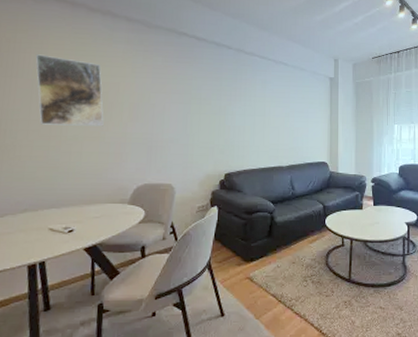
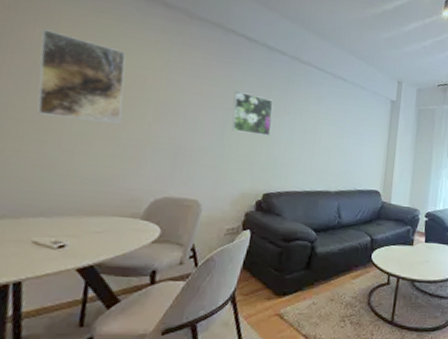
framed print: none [191,87,226,123] -> present [231,91,274,136]

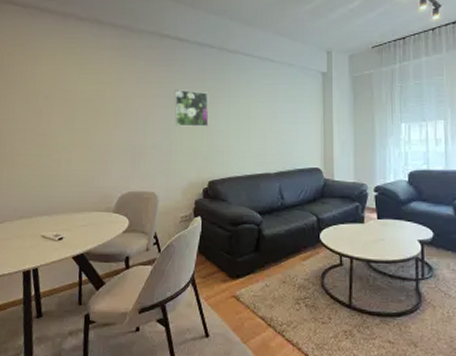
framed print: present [37,29,126,125] -> none [31,66,91,134]

